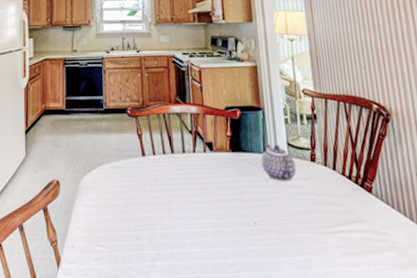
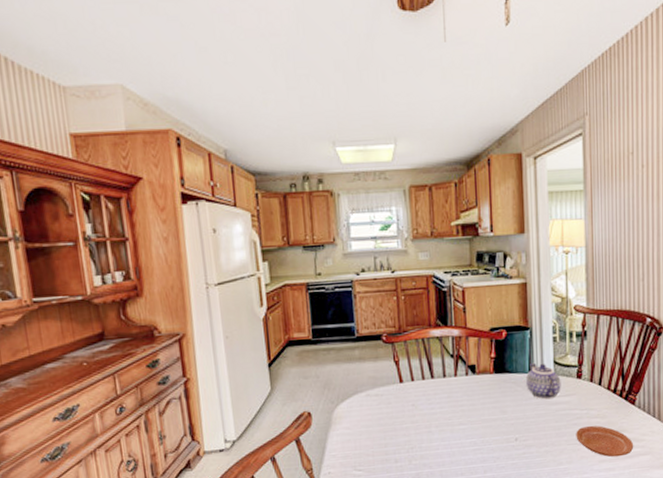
plate: none [315,213,377,251] -> present [576,425,634,457]

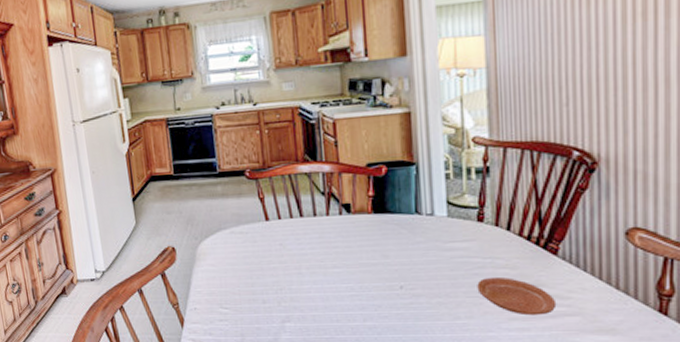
teapot: present [526,362,561,400] -> none [412,202,457,245]

